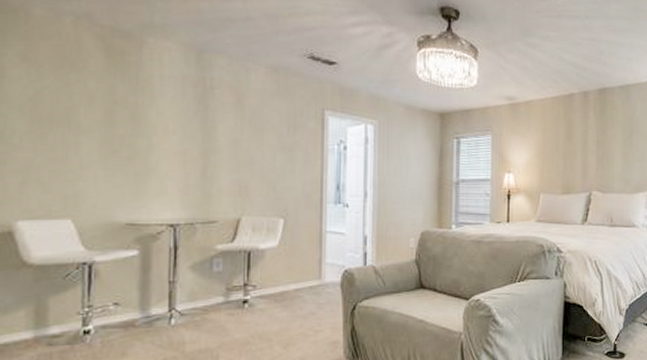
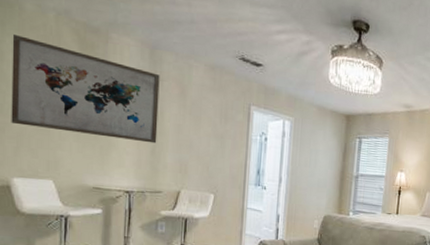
wall art: none [14,44,210,164] -> present [11,33,160,144]

